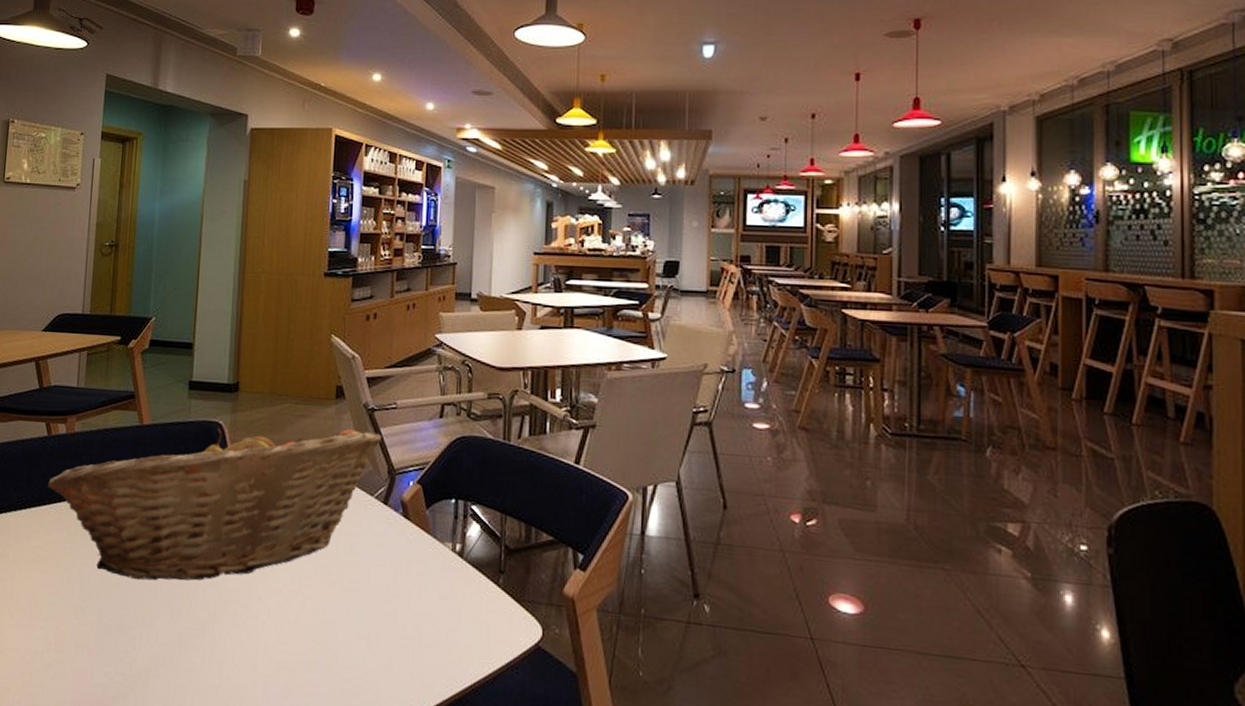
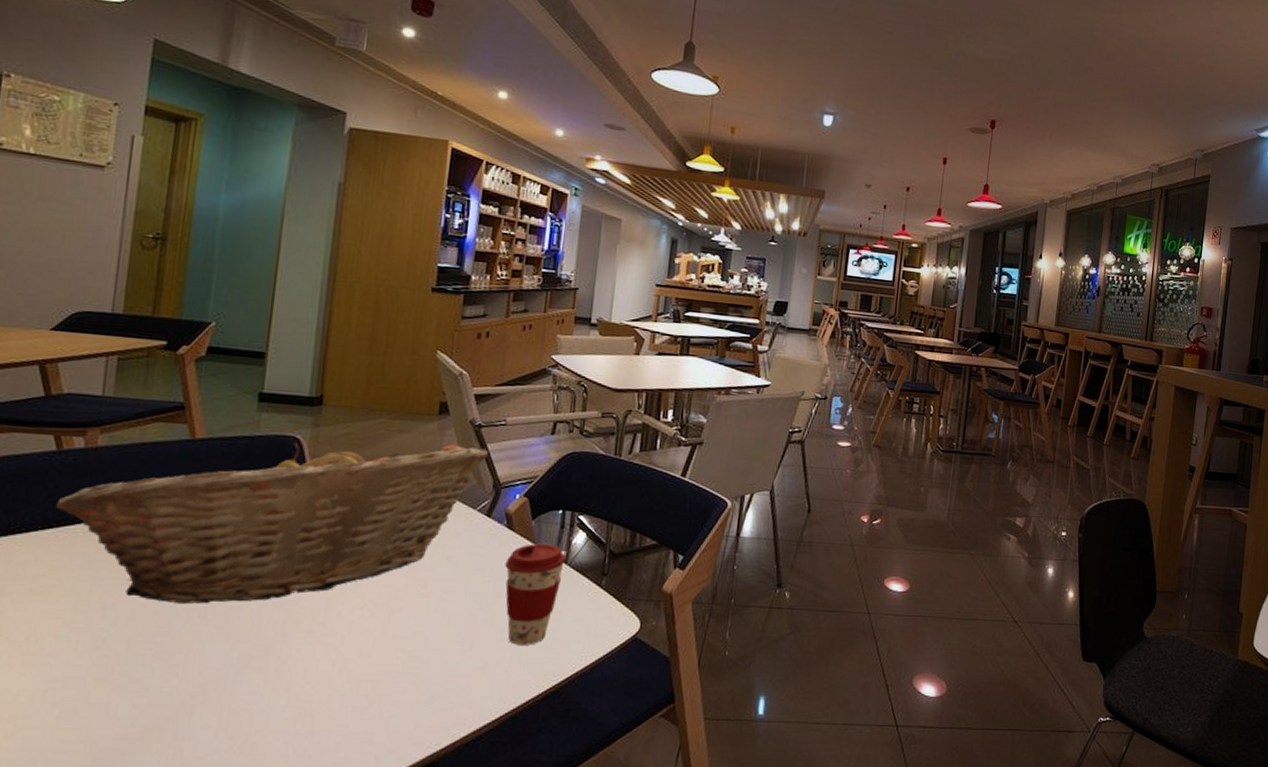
coffee cup: none [403,534,462,646] -> present [505,544,566,645]

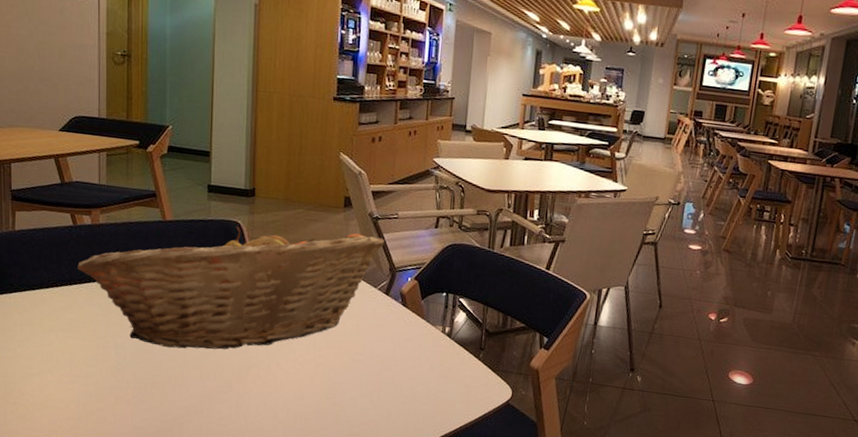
coffee cup: present [505,544,566,645] -> none [401,319,450,402]

